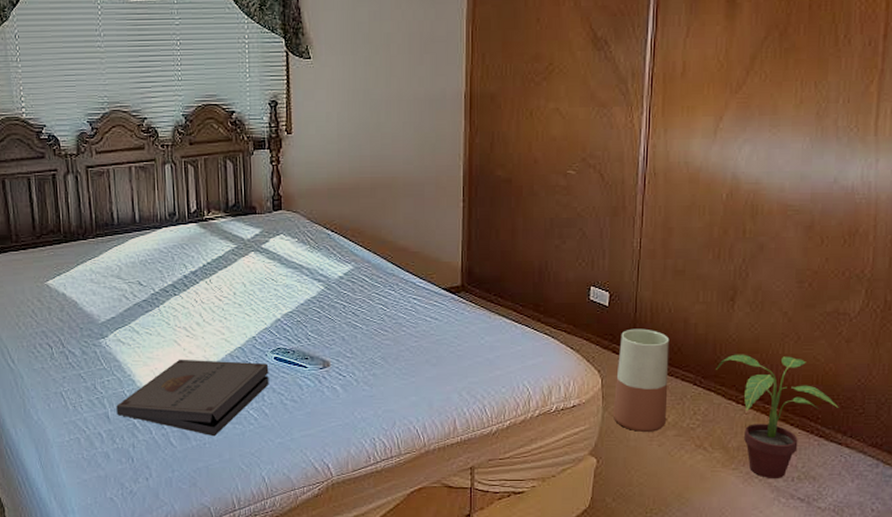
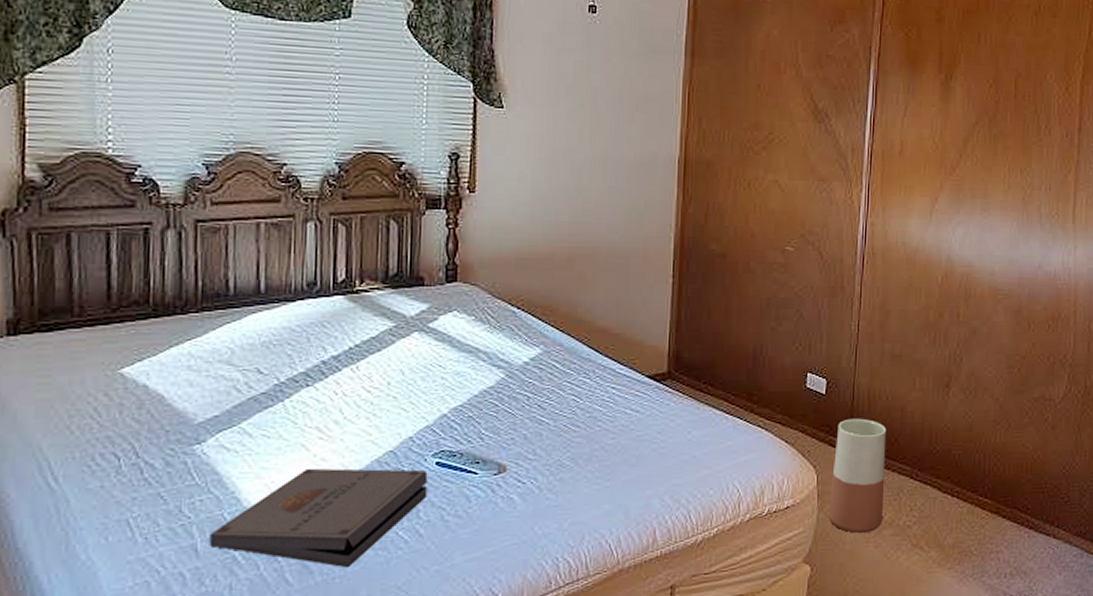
potted plant: present [716,354,839,479] -> none [932,443,1047,577]

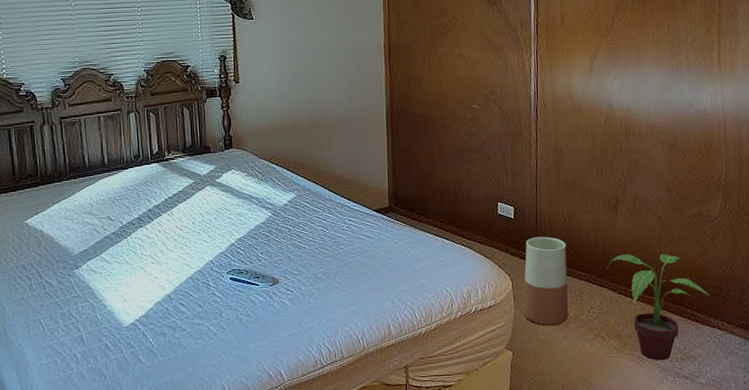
pizza box: present [209,468,428,568] -> none [90,283,226,352]
potted plant: none [932,443,1047,577] -> present [606,254,710,361]

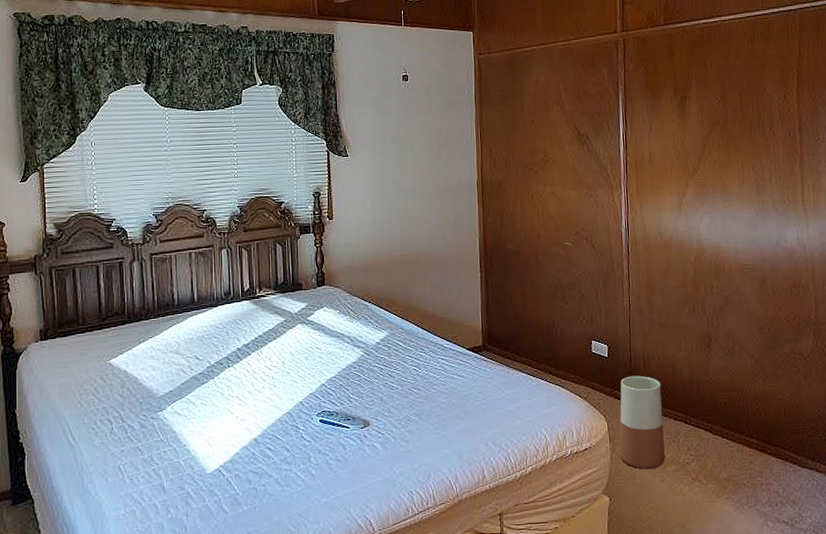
potted plant: present [606,254,710,361] -> none [702,393,806,506]

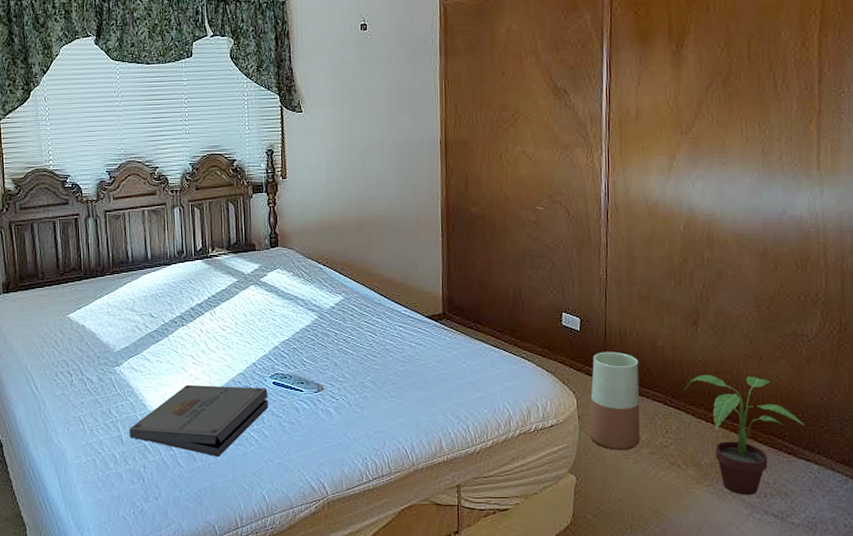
pizza box: none [171,425,315,500] -> present [129,384,269,458]
potted plant: none [702,393,806,506] -> present [684,374,805,496]

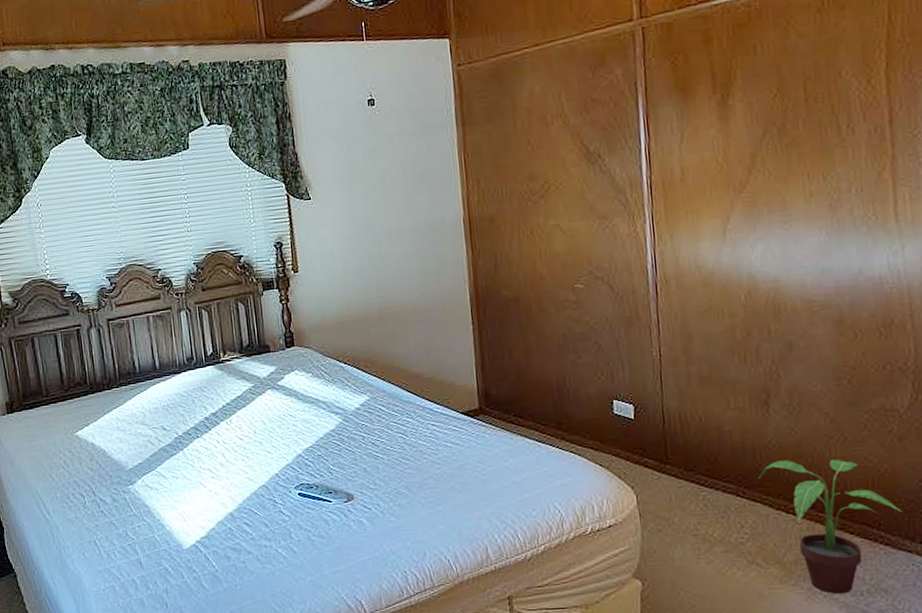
pizza box: present [129,384,269,458] -> none [148,499,296,578]
vase: present [589,351,640,450] -> none [651,440,712,550]

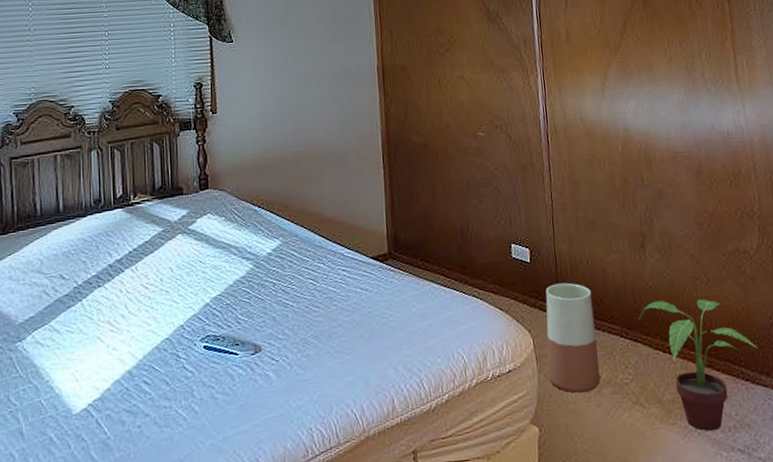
vase: none [651,440,712,550] -> present [545,282,600,393]

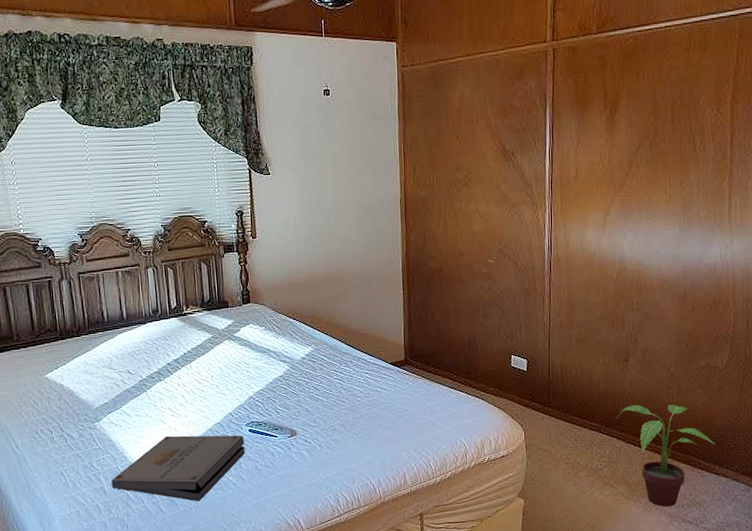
pizza box: none [31,353,199,445] -> present [111,435,245,502]
vase: present [545,282,600,393] -> none [535,388,579,475]

